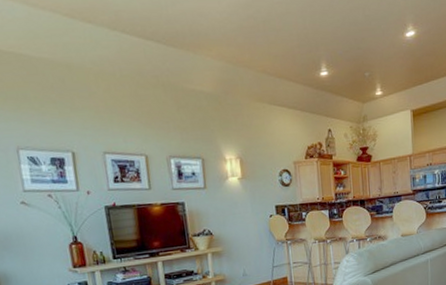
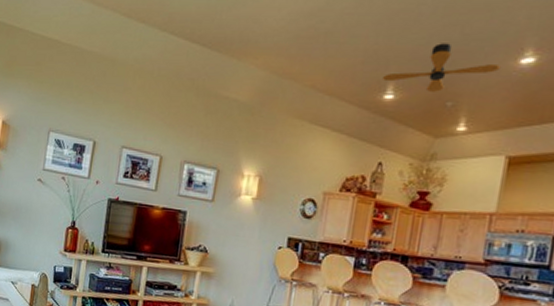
ceiling fan: none [315,24,395,66] -> present [381,43,502,92]

